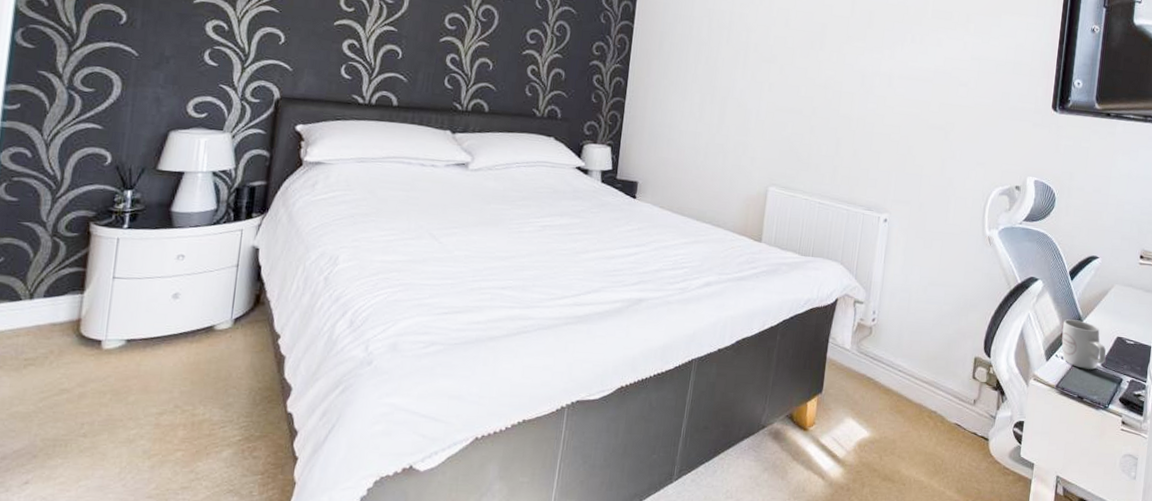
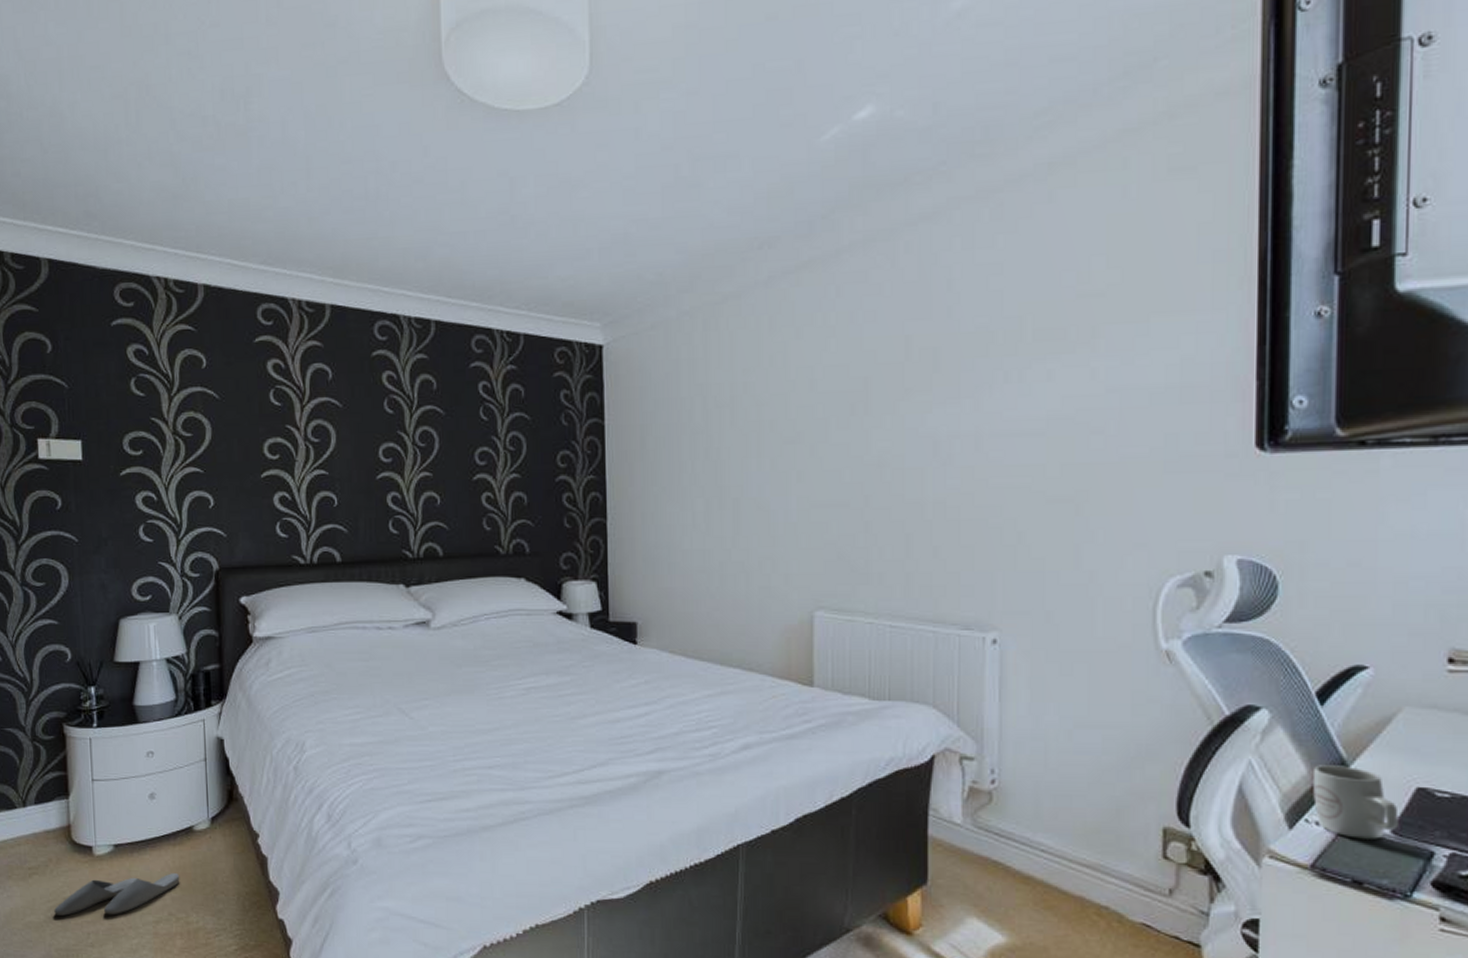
slippers: none [47,368,193,407] -> present [54,873,180,916]

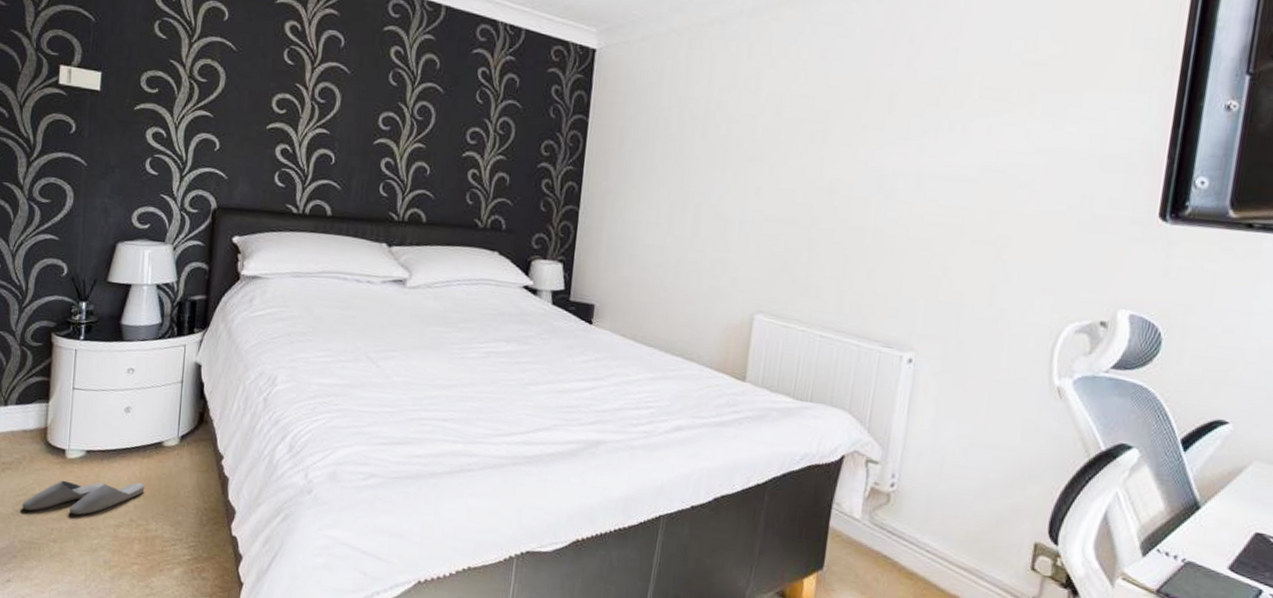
mug: present [1313,765,1399,839] -> none [1166,503,1238,574]

